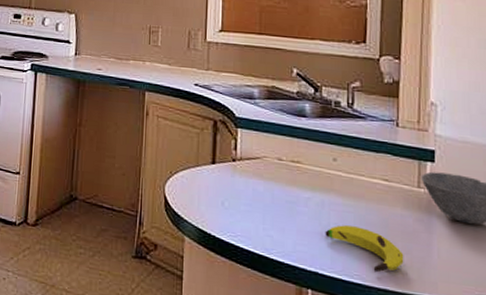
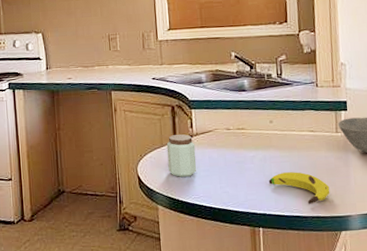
peanut butter: none [202,154,237,208] -> present [166,134,197,177]

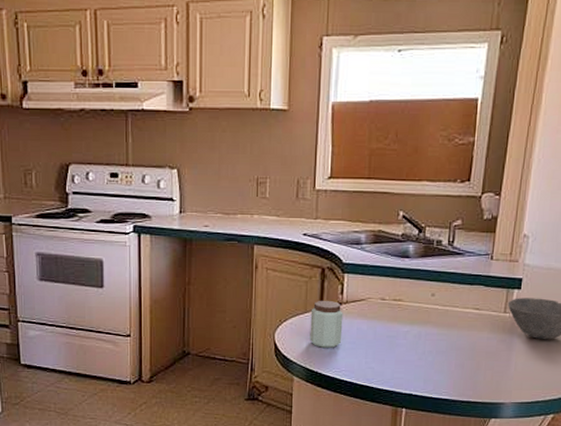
banana: present [268,172,330,205] -> none [420,352,486,388]

